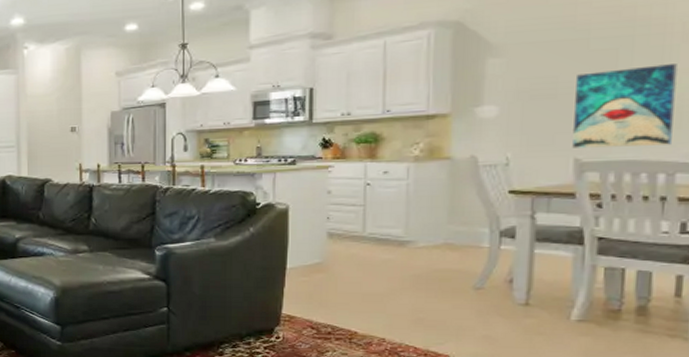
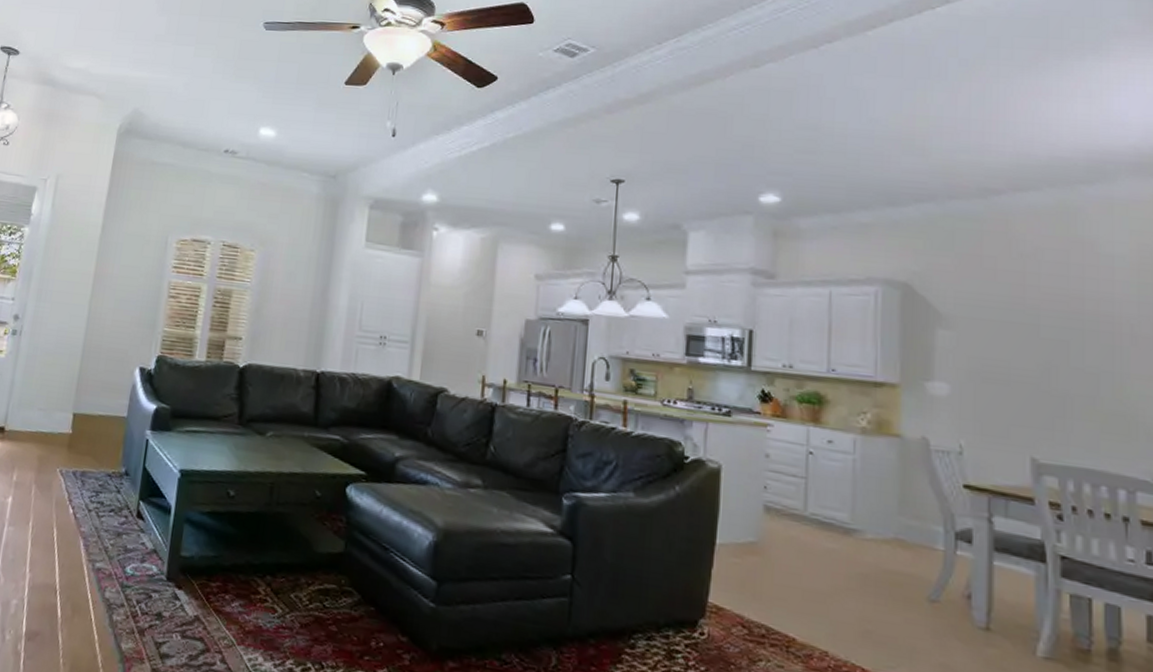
wall art: present [572,64,677,148] -> none [1028,362,1129,458]

